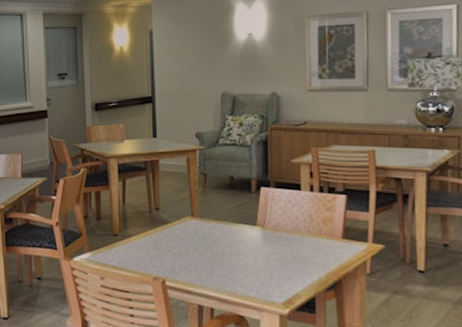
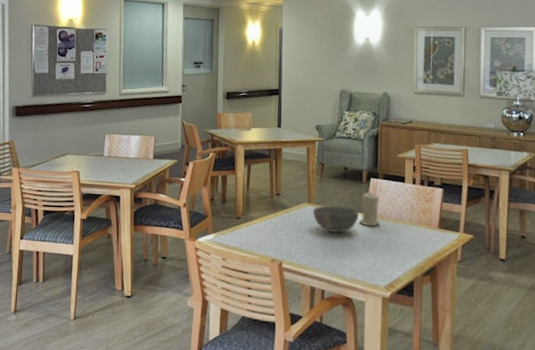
bowl: none [197,218,250,247] -> present [313,205,359,233]
candle: none [248,202,274,239] -> present [358,192,380,226]

